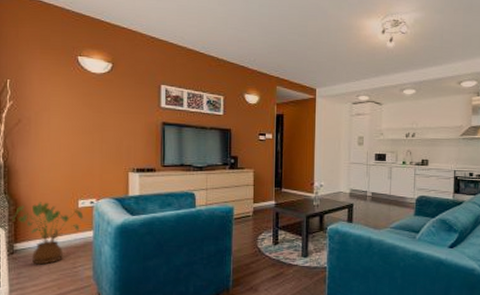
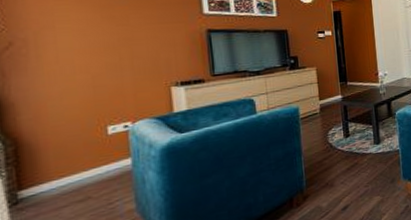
house plant: present [11,202,84,265] -> none [10,134,117,211]

